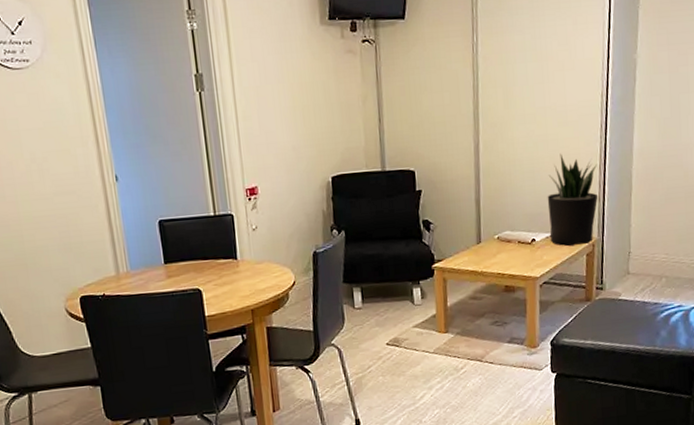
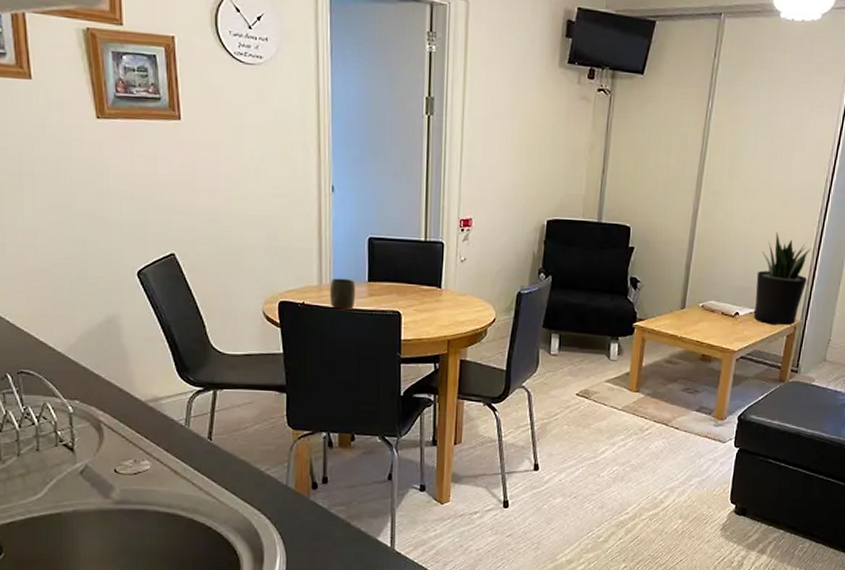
mug: none [127,264,155,294] -> present [329,278,356,308]

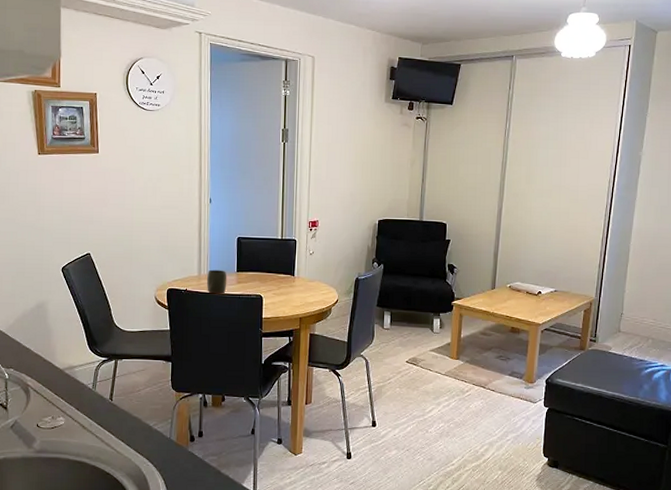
planter: present [753,232,811,326] -> none [554,224,600,302]

